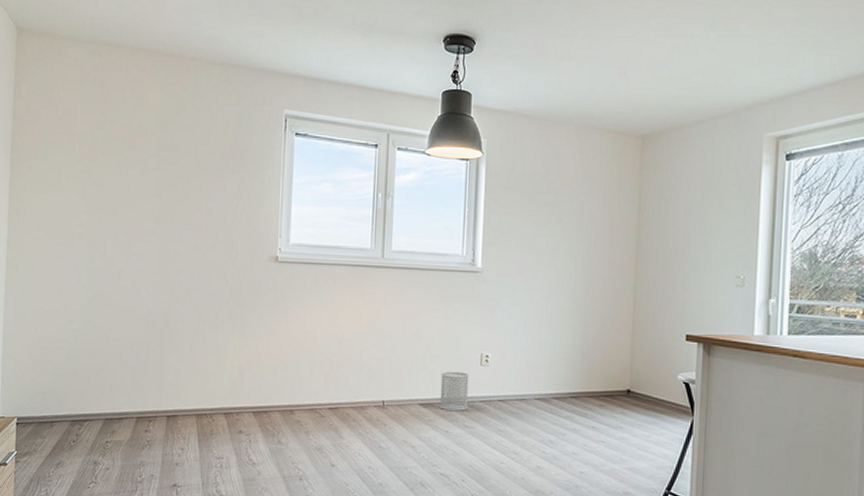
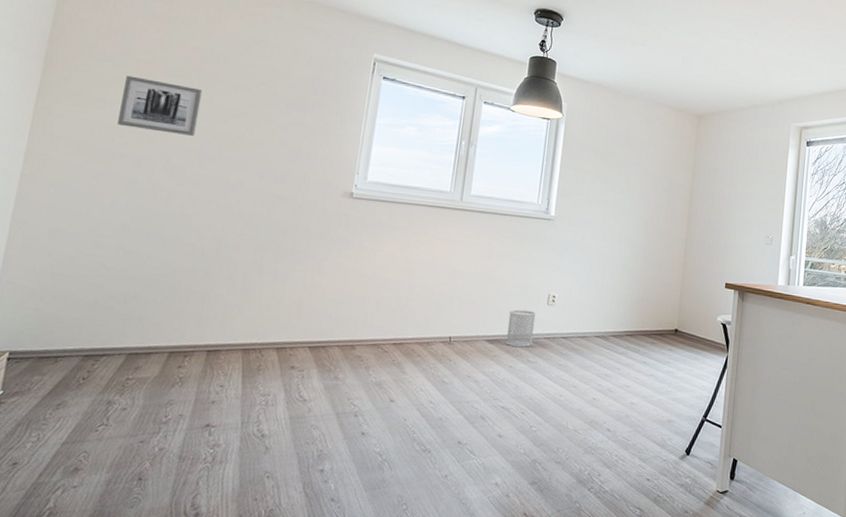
wall art: none [73,159,137,212] -> present [117,75,203,136]

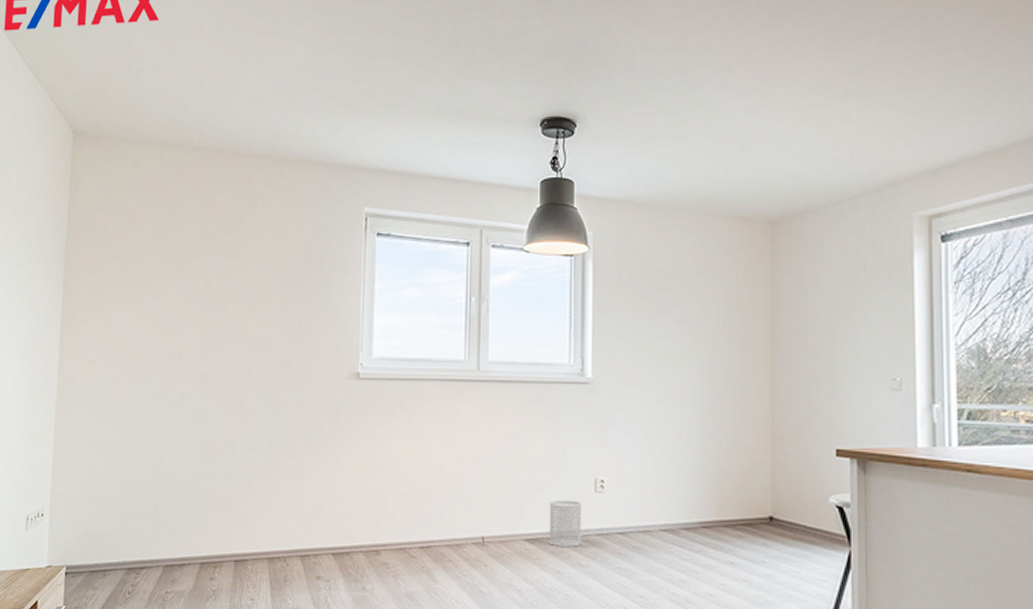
wall art: present [117,75,203,136] -> none [131,271,202,328]

